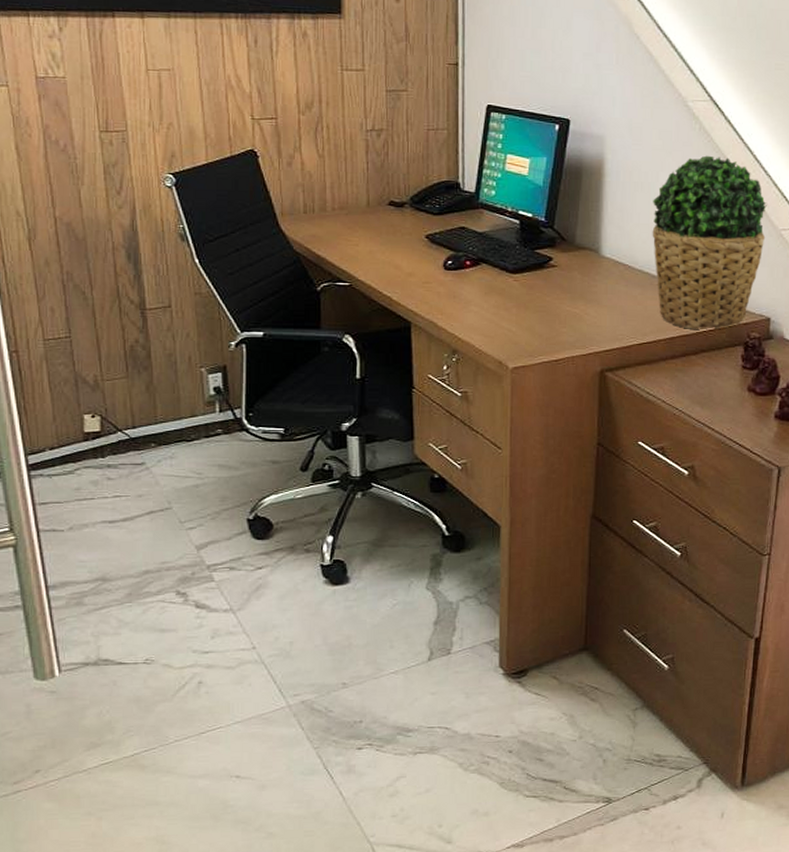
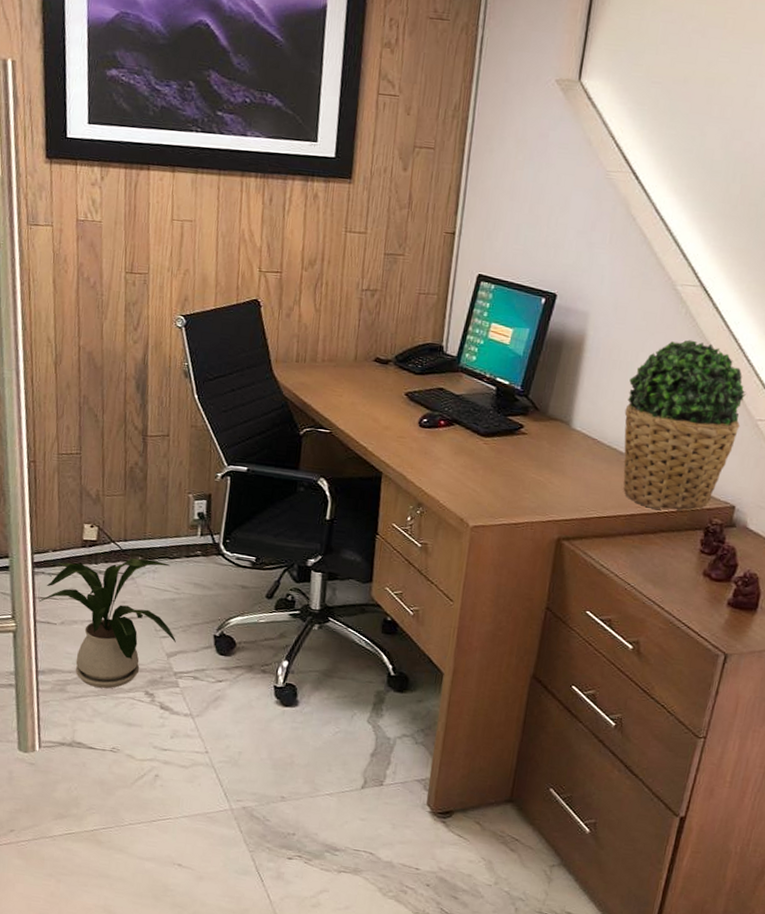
house plant: none [40,445,205,595] -> present [39,558,176,689]

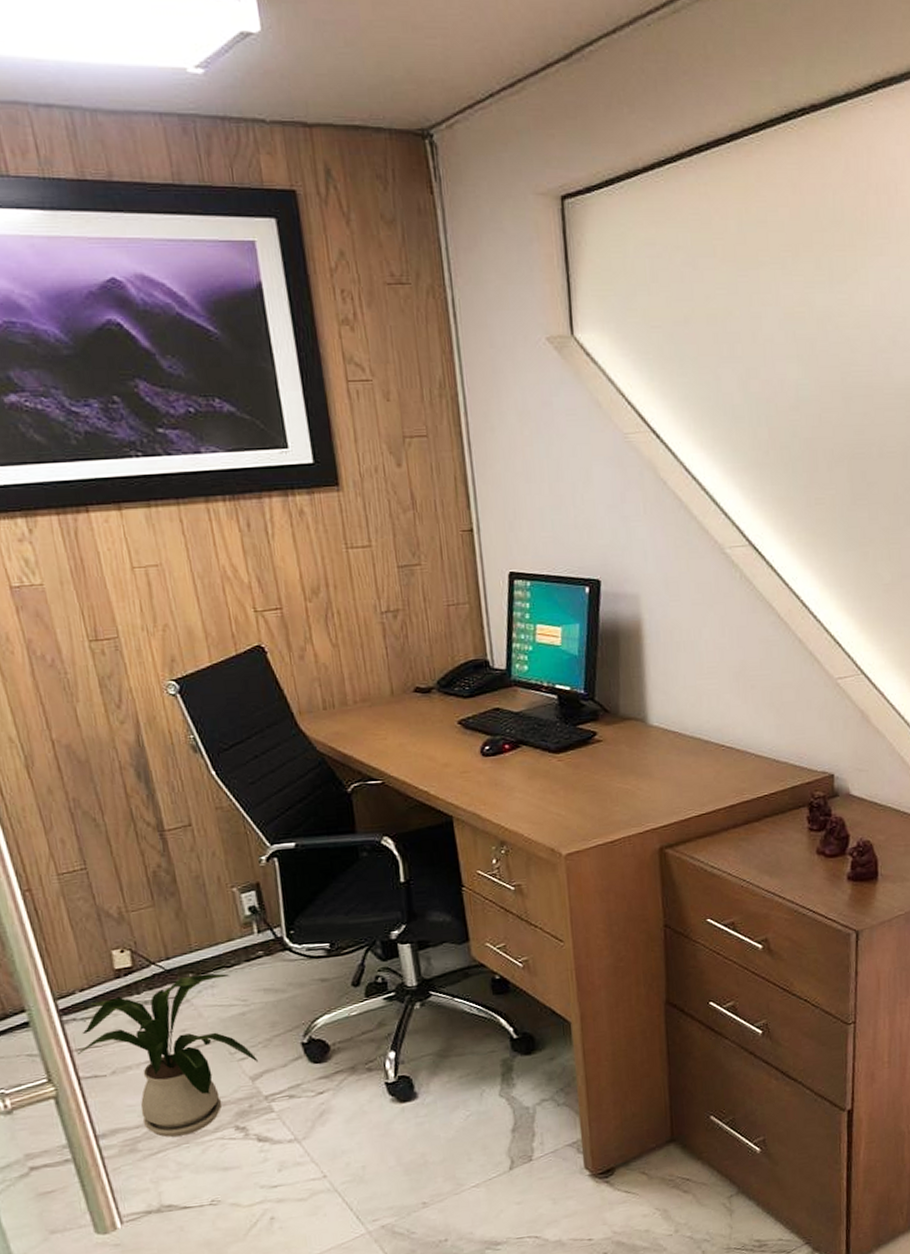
potted plant: present [623,339,746,512] -> none [698,605,821,795]

